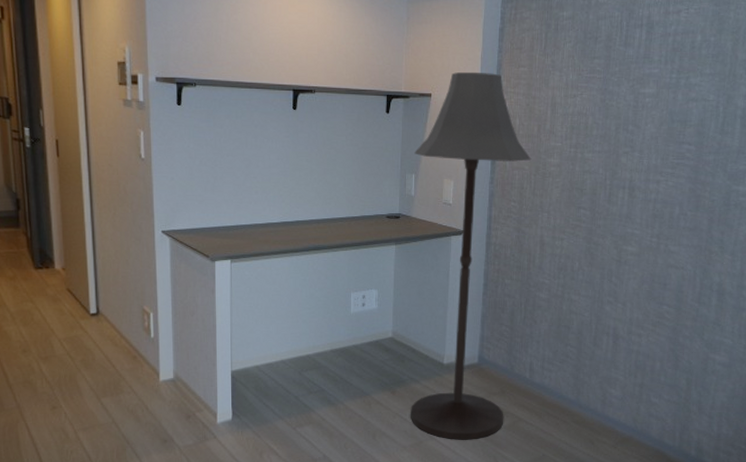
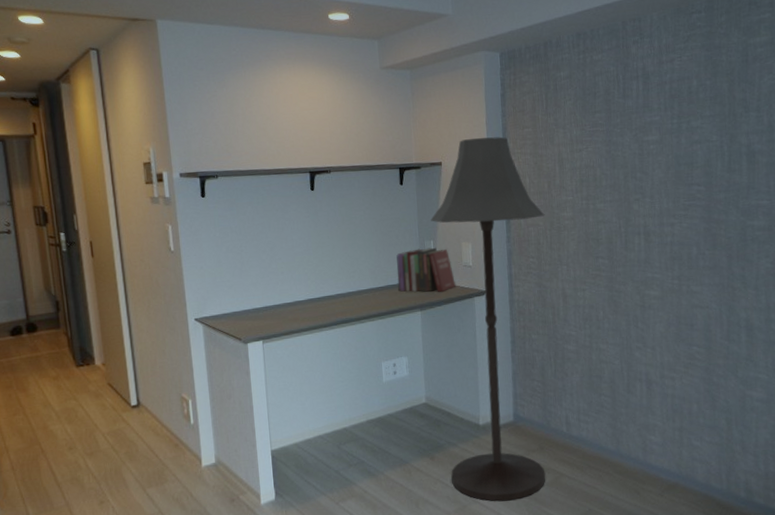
books: none [374,181,433,228] -> present [396,247,456,293]

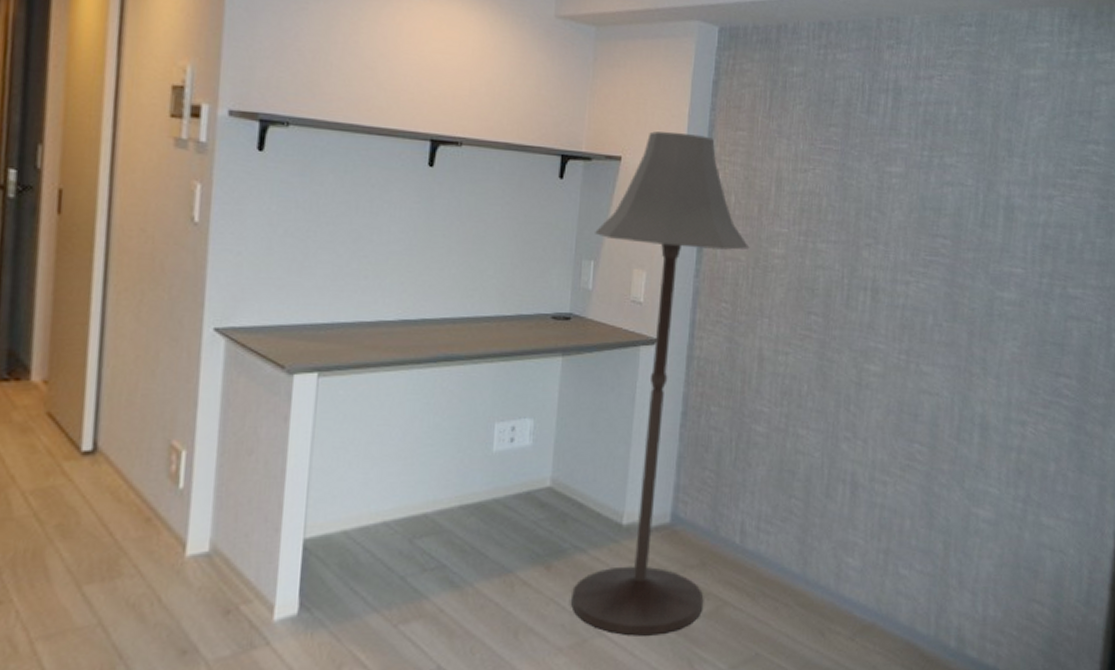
books: present [396,247,456,293] -> none [535,269,617,334]

